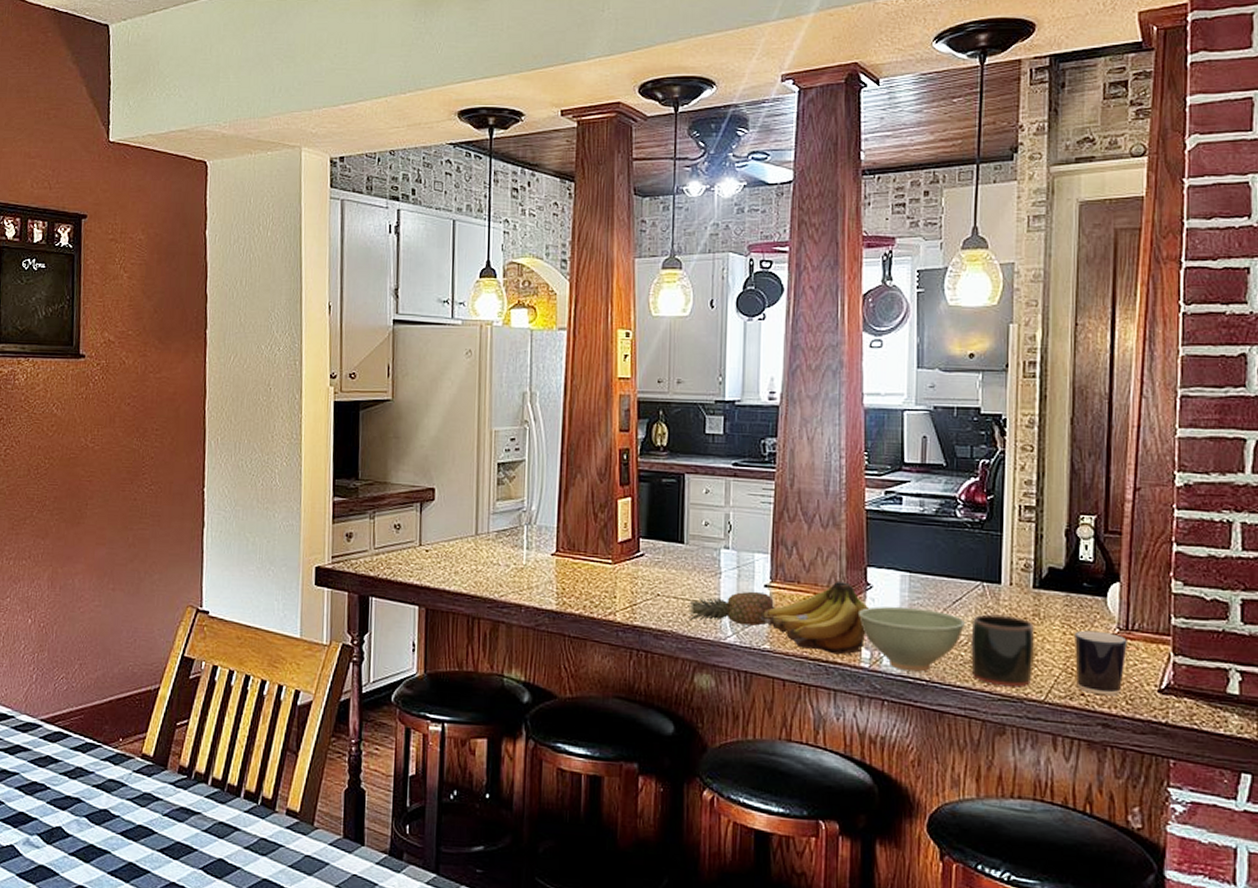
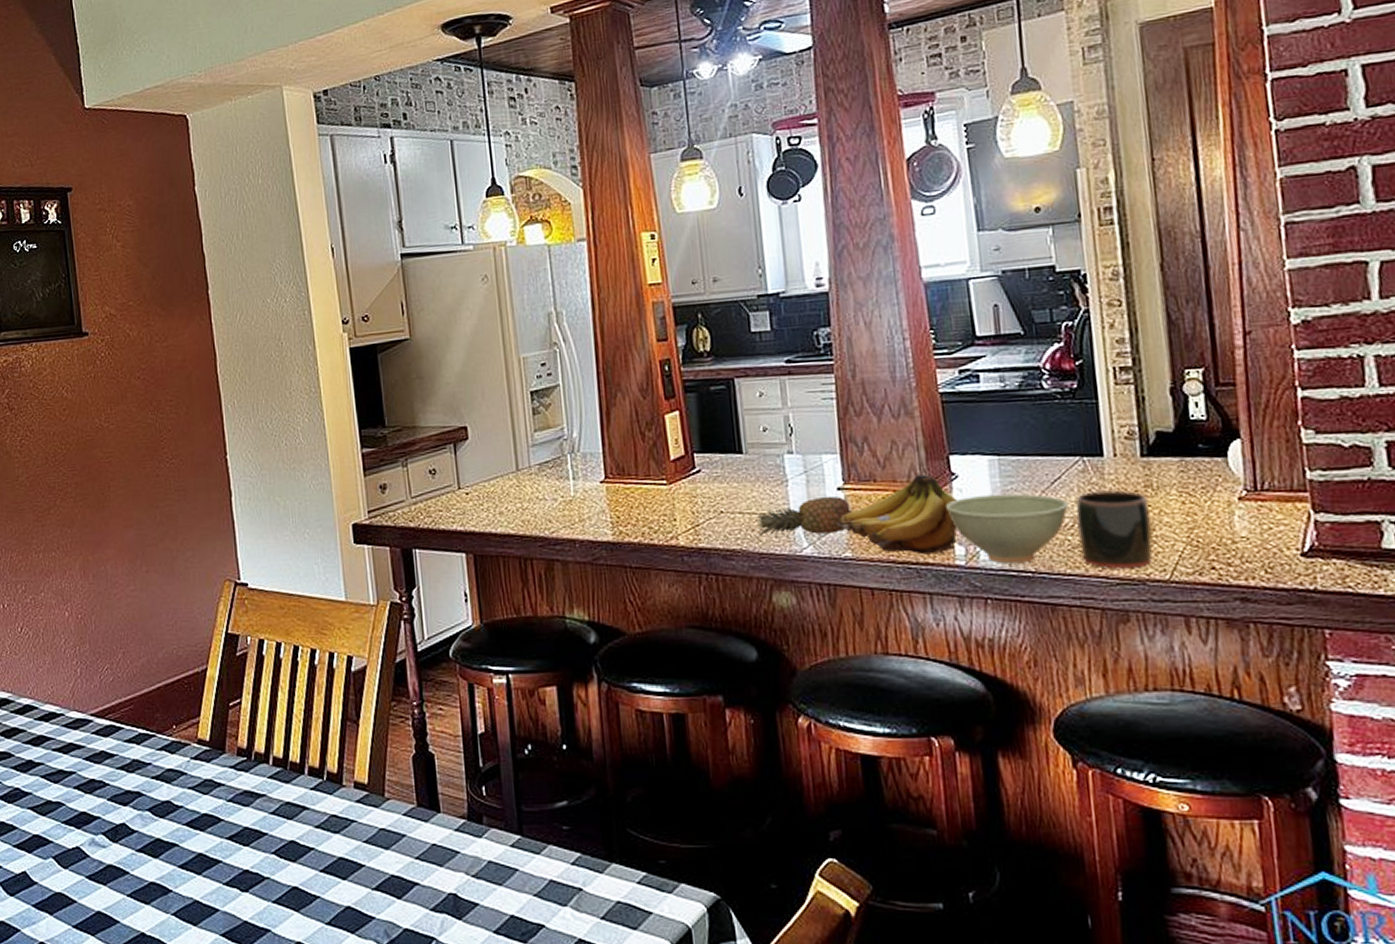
mug: present [1075,630,1127,696] -> none [1195,495,1259,567]

